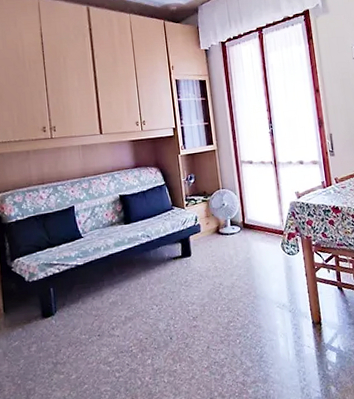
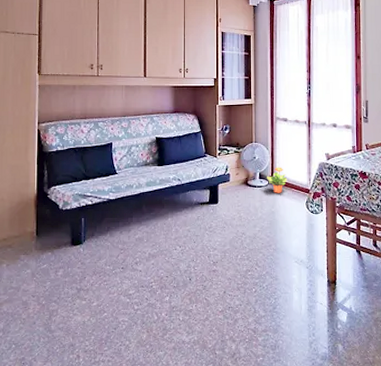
potted plant: none [238,211,260,239] -> present [267,167,288,193]

